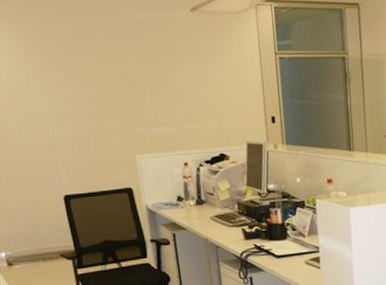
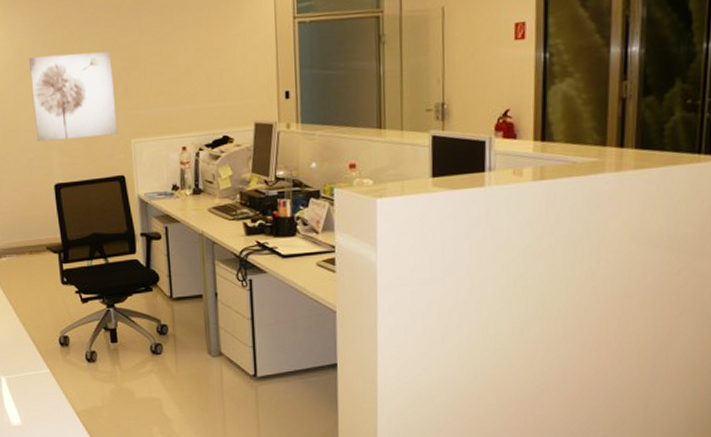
wall art: none [29,73,123,156] -> present [29,51,118,142]

